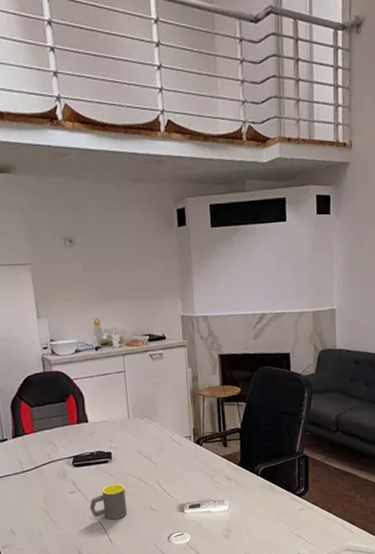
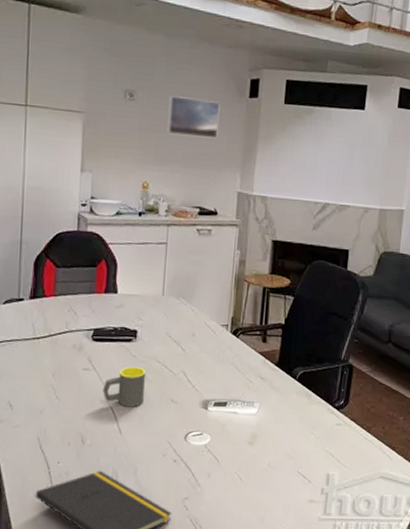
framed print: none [105,235,155,272] -> present [167,95,220,139]

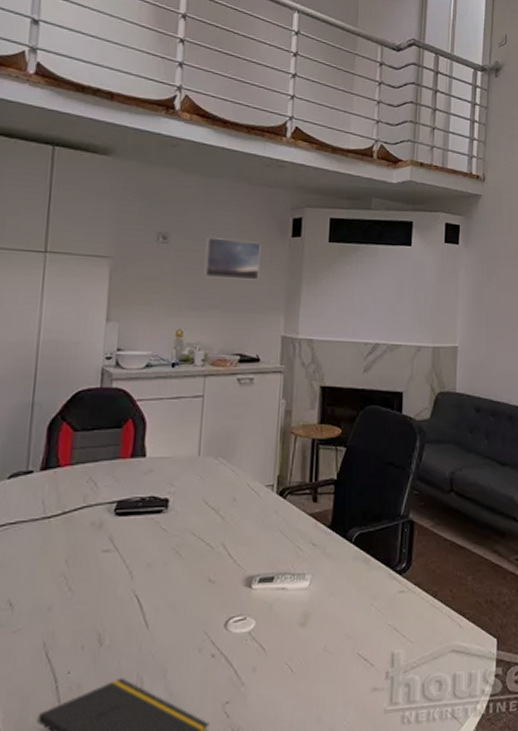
mug: present [102,366,147,407] -> none [126,542,179,593]

